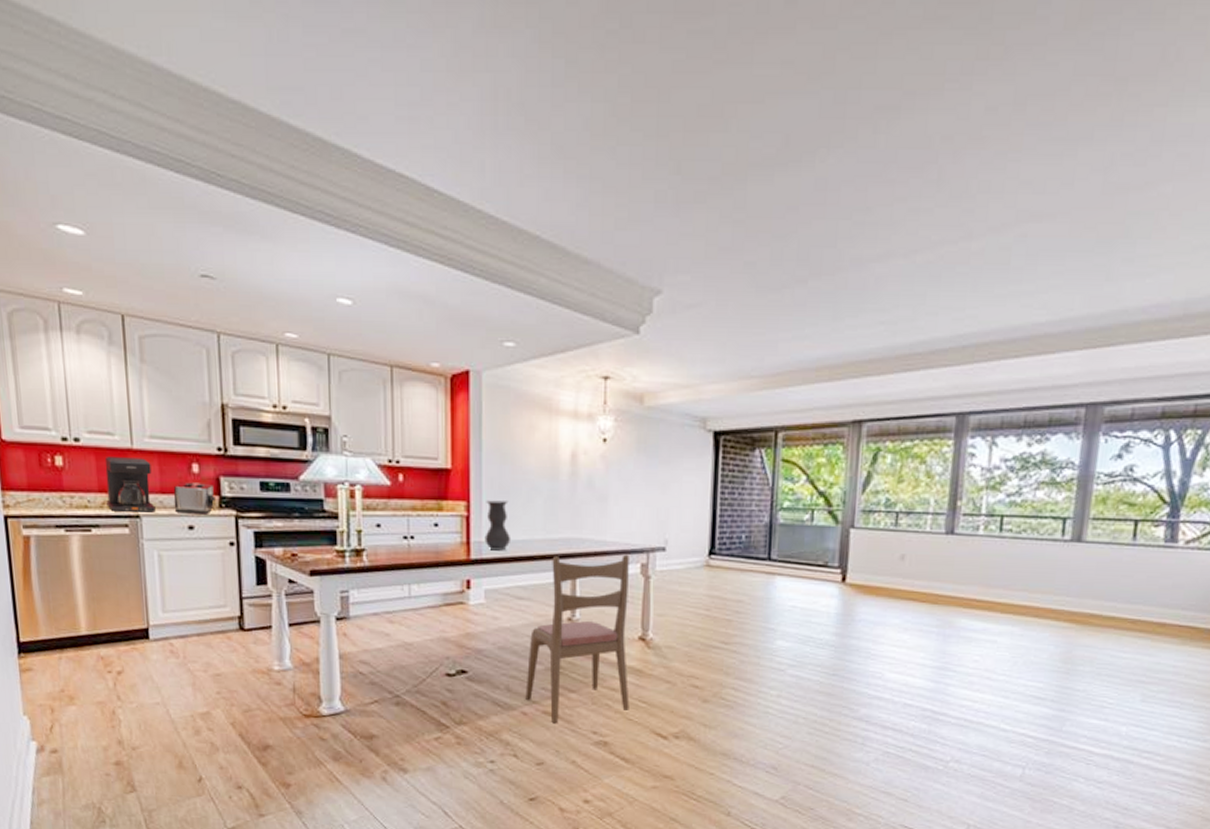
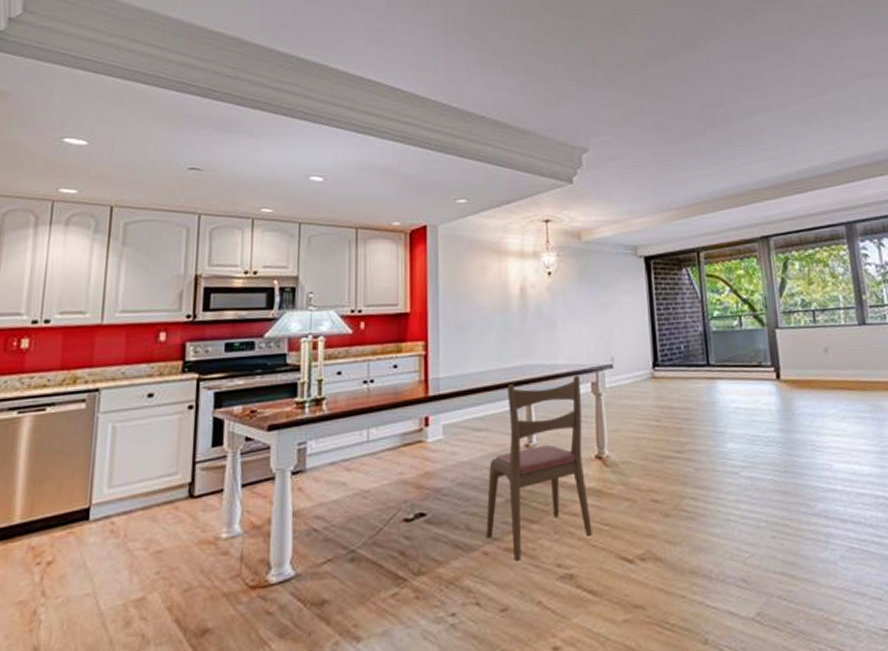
coffee maker: present [104,457,156,513] -> none [66,332,118,387]
toaster: present [173,482,215,514] -> none [136,349,179,382]
vase: present [485,500,511,551] -> none [442,337,468,386]

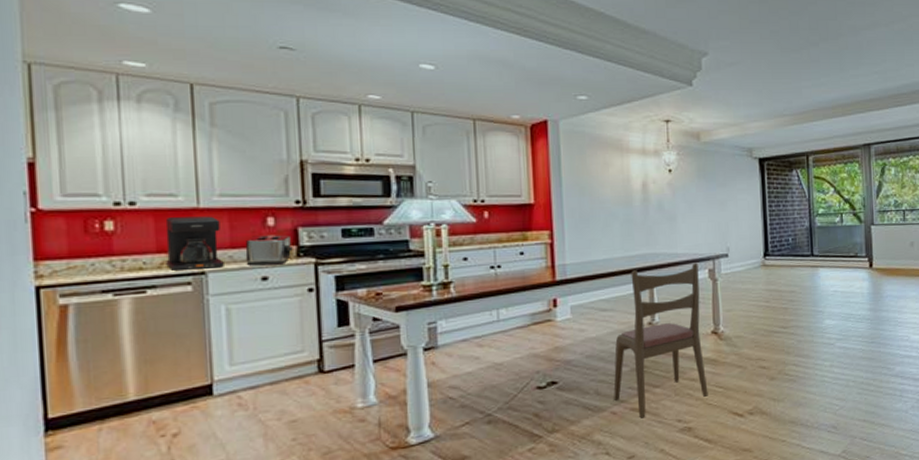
coffee maker: none [66,332,118,387] -> present [165,216,224,270]
toaster: none [136,349,179,382] -> present [245,234,293,266]

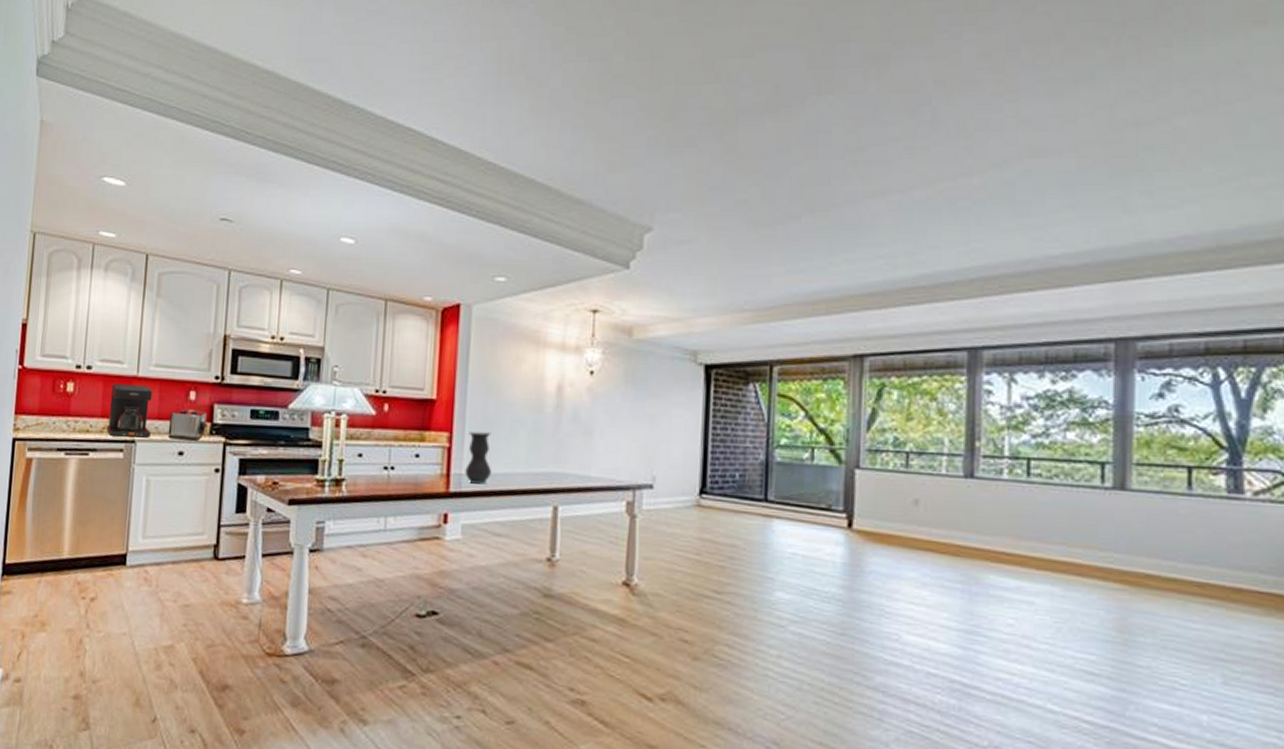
vase: none [568,227,593,271] -> present [465,431,492,484]
dining chair: present [613,263,708,418] -> none [498,491,614,677]

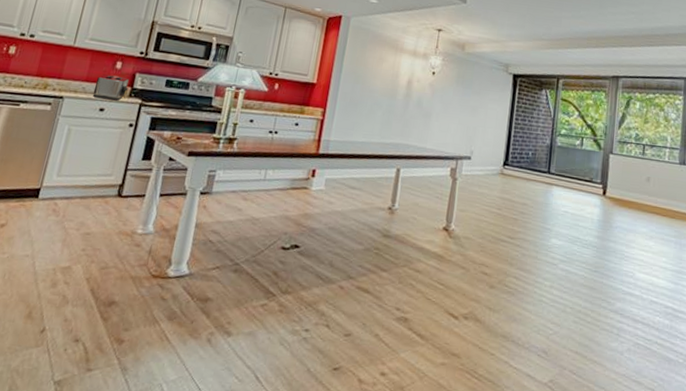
coffee maker: present [106,384,152,438] -> none [39,50,85,96]
vase: present [465,431,492,484] -> none [332,109,356,149]

